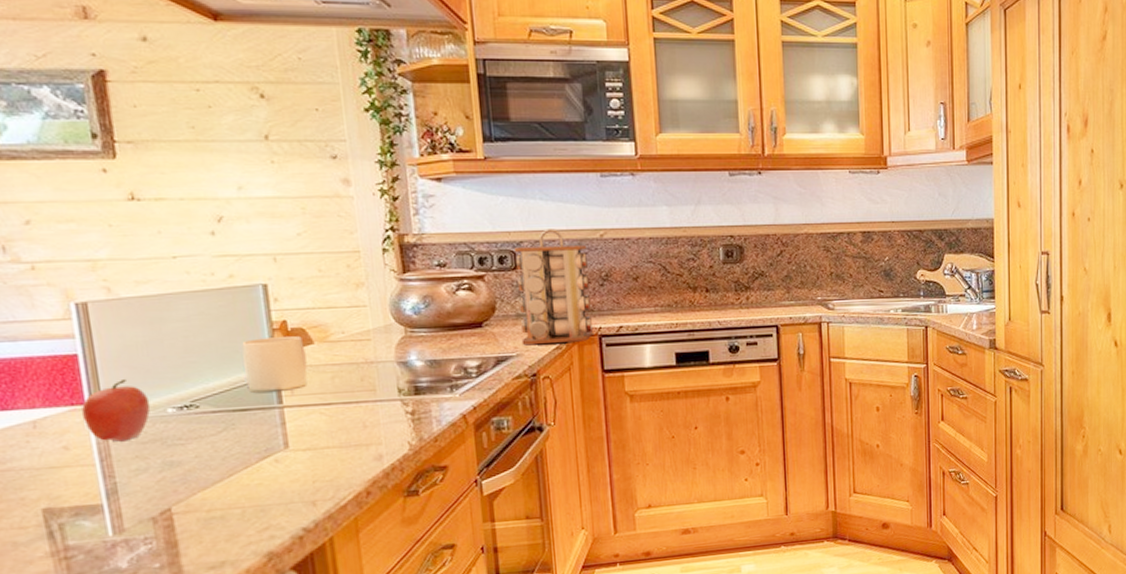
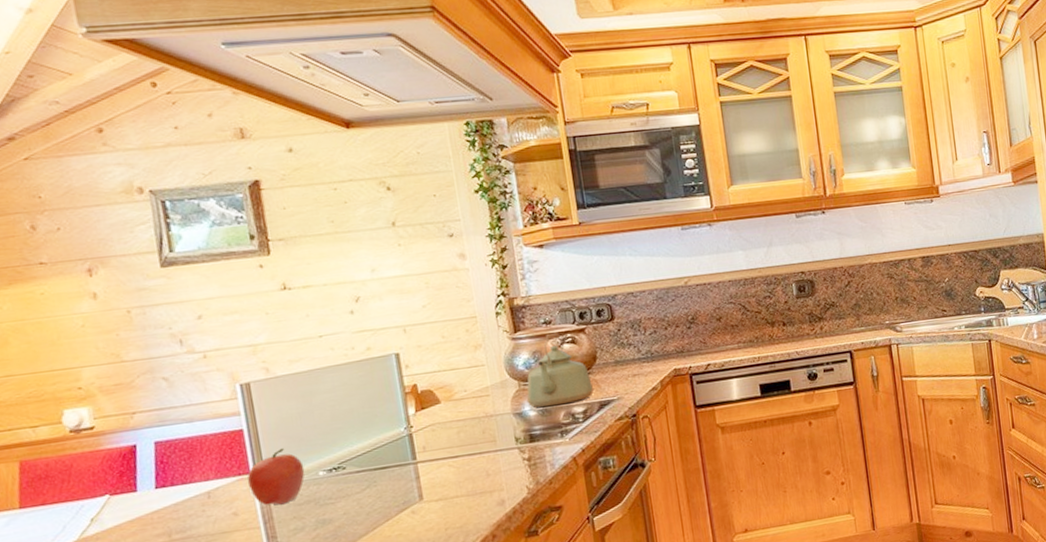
mug: present [242,336,308,394] -> none [379,397,437,453]
kettle: none [413,277,491,359] -> present [526,332,594,408]
spice rack: present [513,229,594,346] -> none [609,280,684,389]

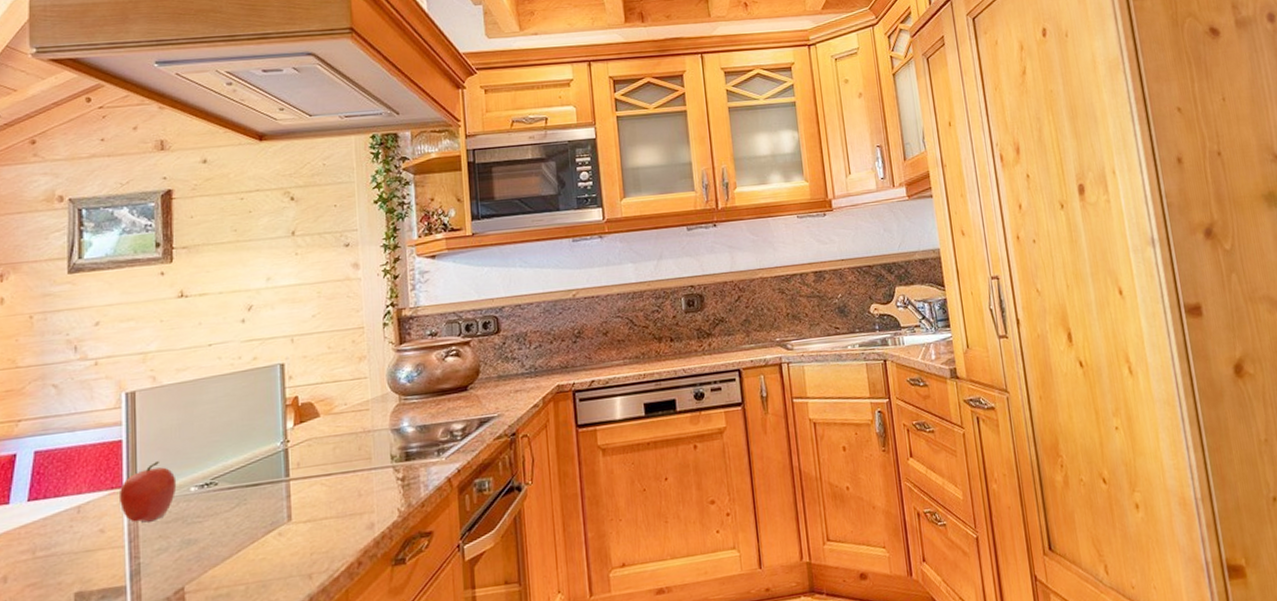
kettle: present [526,332,594,408] -> none [406,344,475,425]

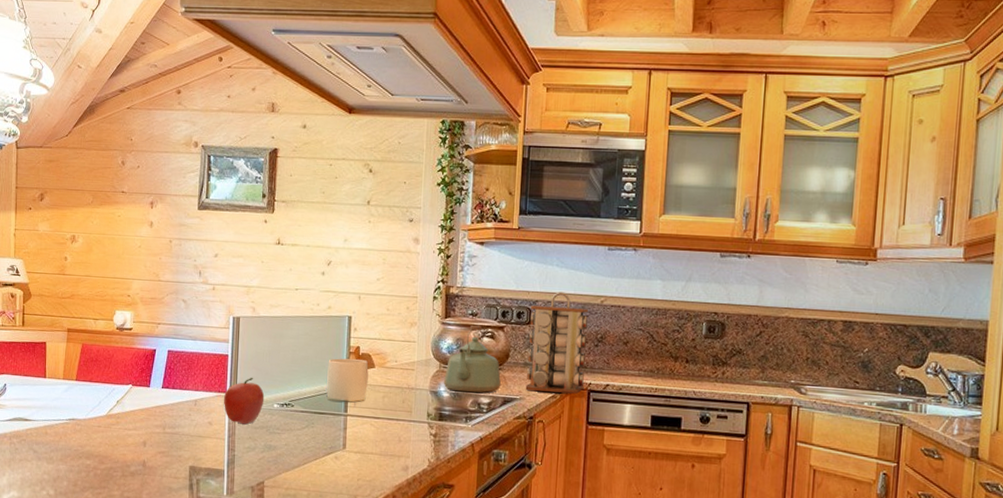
mug: none [258,410,313,469] -> present [326,358,369,404]
kettle: none [406,344,475,425] -> present [443,324,502,394]
spice rack: none [496,292,568,406] -> present [525,292,589,395]

